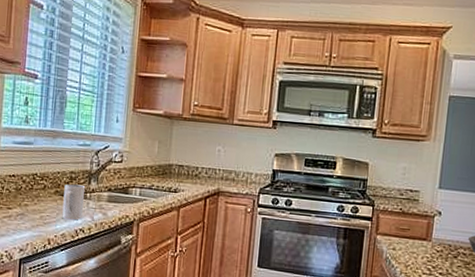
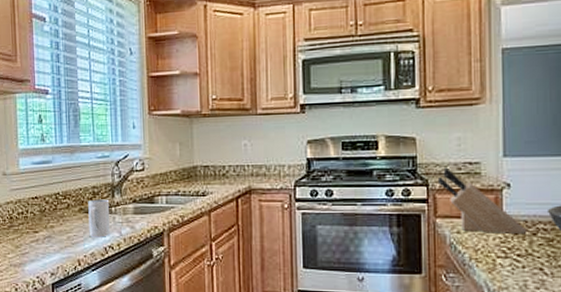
knife block: none [382,192,450,256] -> present [437,167,527,233]

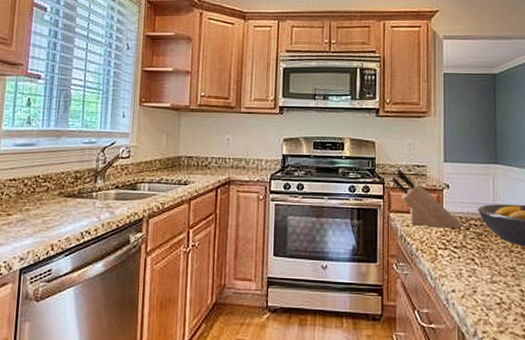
mug: present [88,199,111,237] -> none [66,184,91,222]

